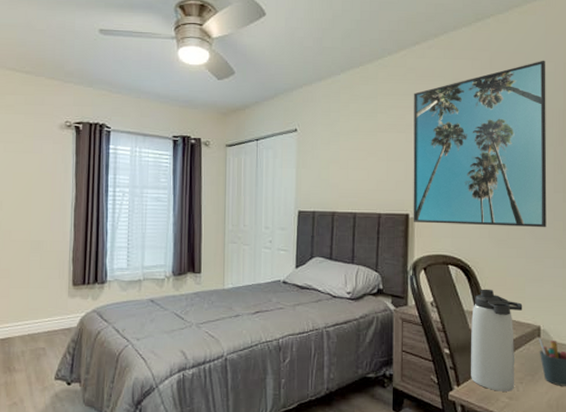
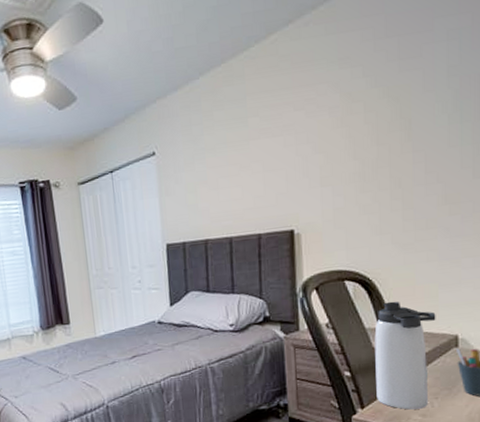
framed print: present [413,60,547,228] -> none [289,12,464,238]

